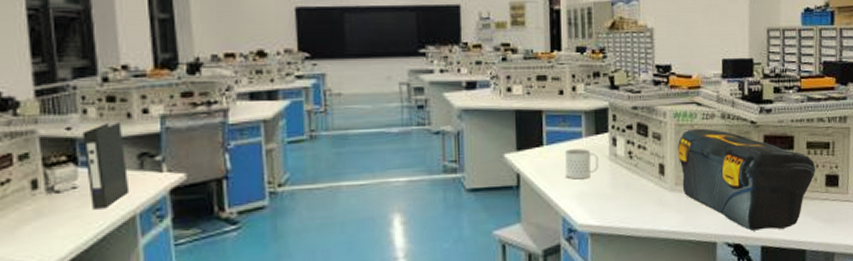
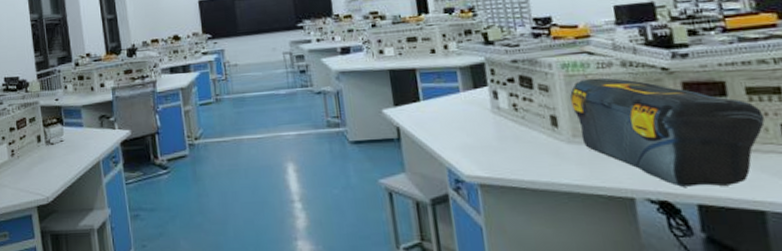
binder: present [82,121,130,210] -> none [65,93,95,157]
mug: present [564,149,599,180] -> none [443,102,481,132]

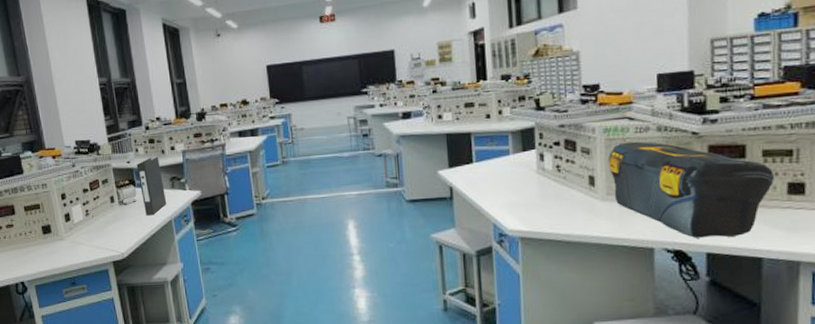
binder: none [65,93,95,157] -> present [136,156,167,216]

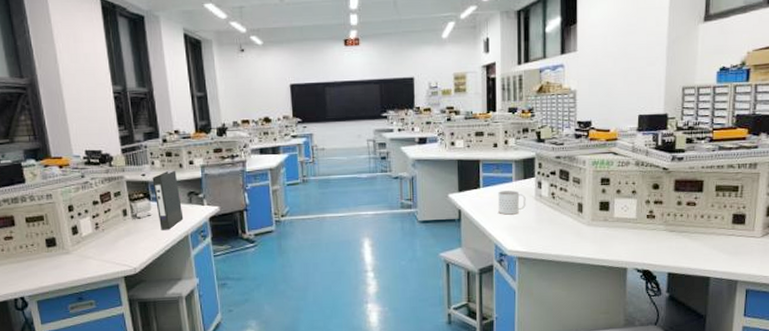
mug: none [494,164,527,191] -> present [497,190,526,215]
toolbox: present [609,141,775,238] -> none [595,174,724,260]

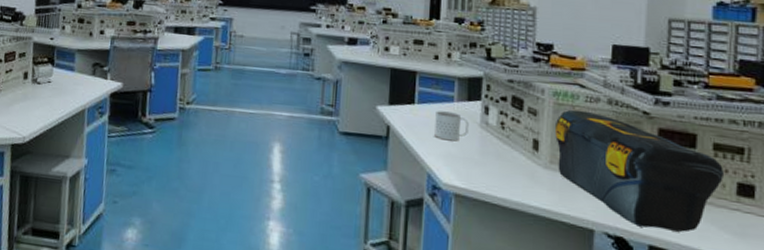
binder: present [152,170,184,230] -> none [58,38,85,101]
toolbox: none [595,174,724,260] -> present [555,109,725,232]

